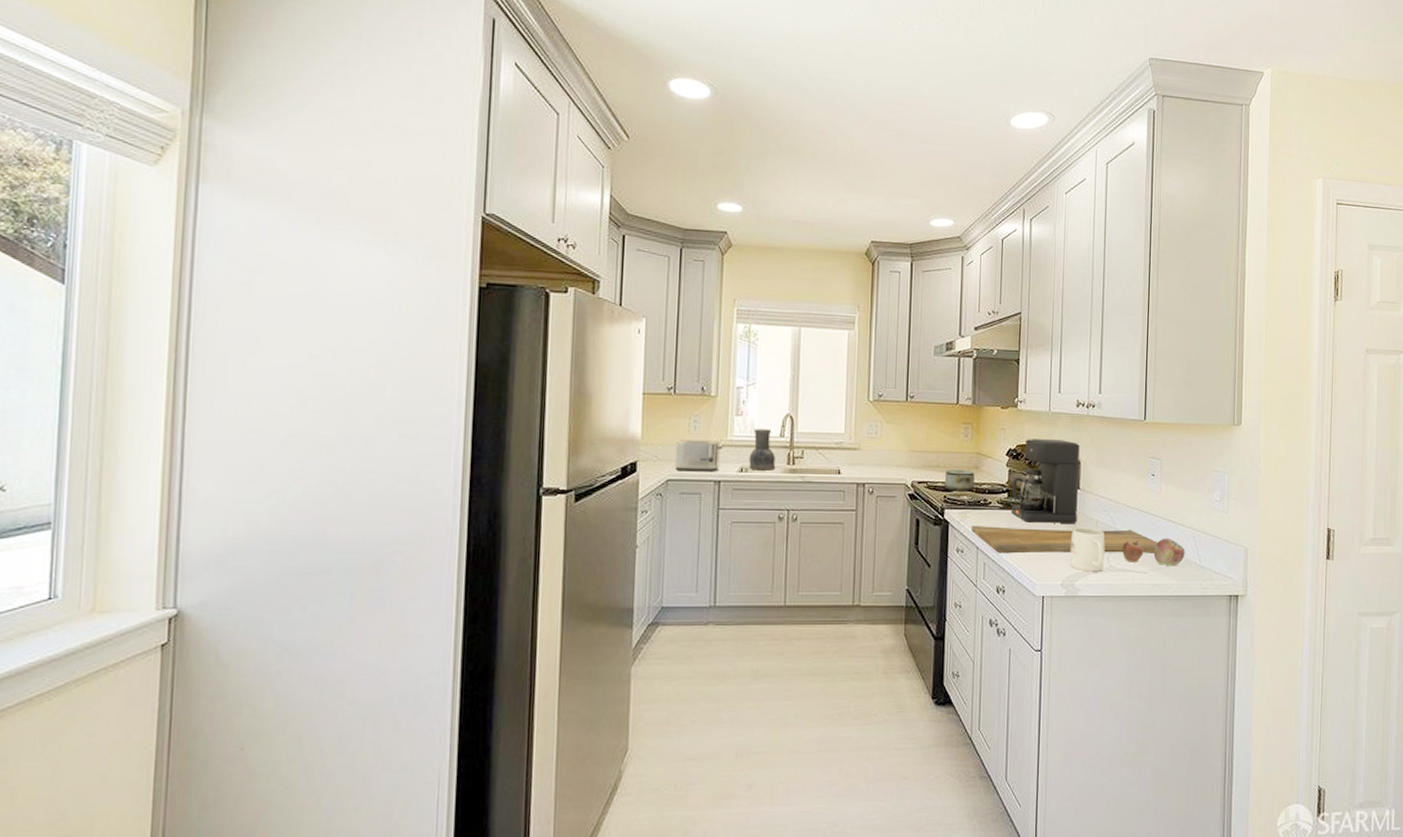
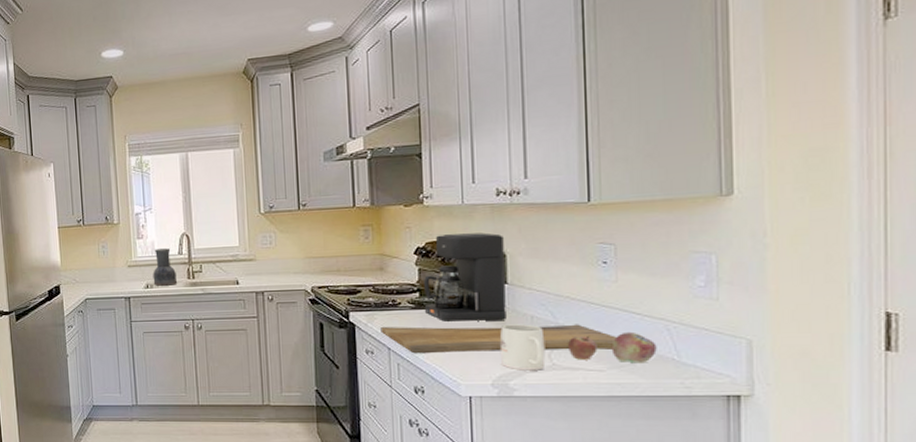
toaster: present [675,439,723,472] -> none [89,262,129,291]
cooking pot: present [945,469,975,493] -> none [347,272,380,295]

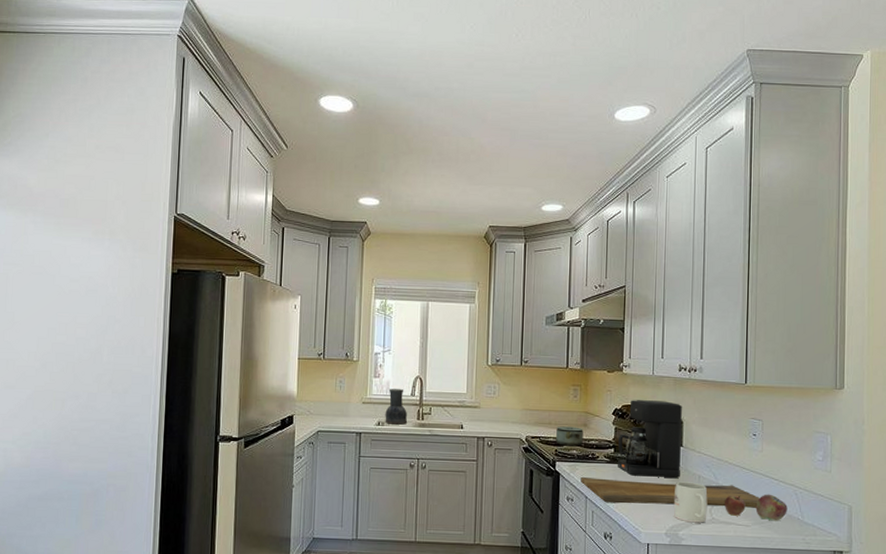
cooking pot: none [347,272,380,295] -> present [556,426,583,448]

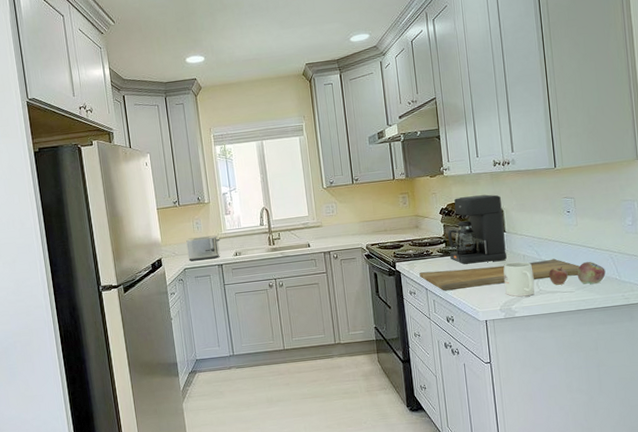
toaster: none [324,397,364,425] -> present [186,235,220,262]
vase: present [385,388,407,425] -> none [240,220,260,253]
cooking pot: present [556,426,583,448] -> none [392,229,417,248]

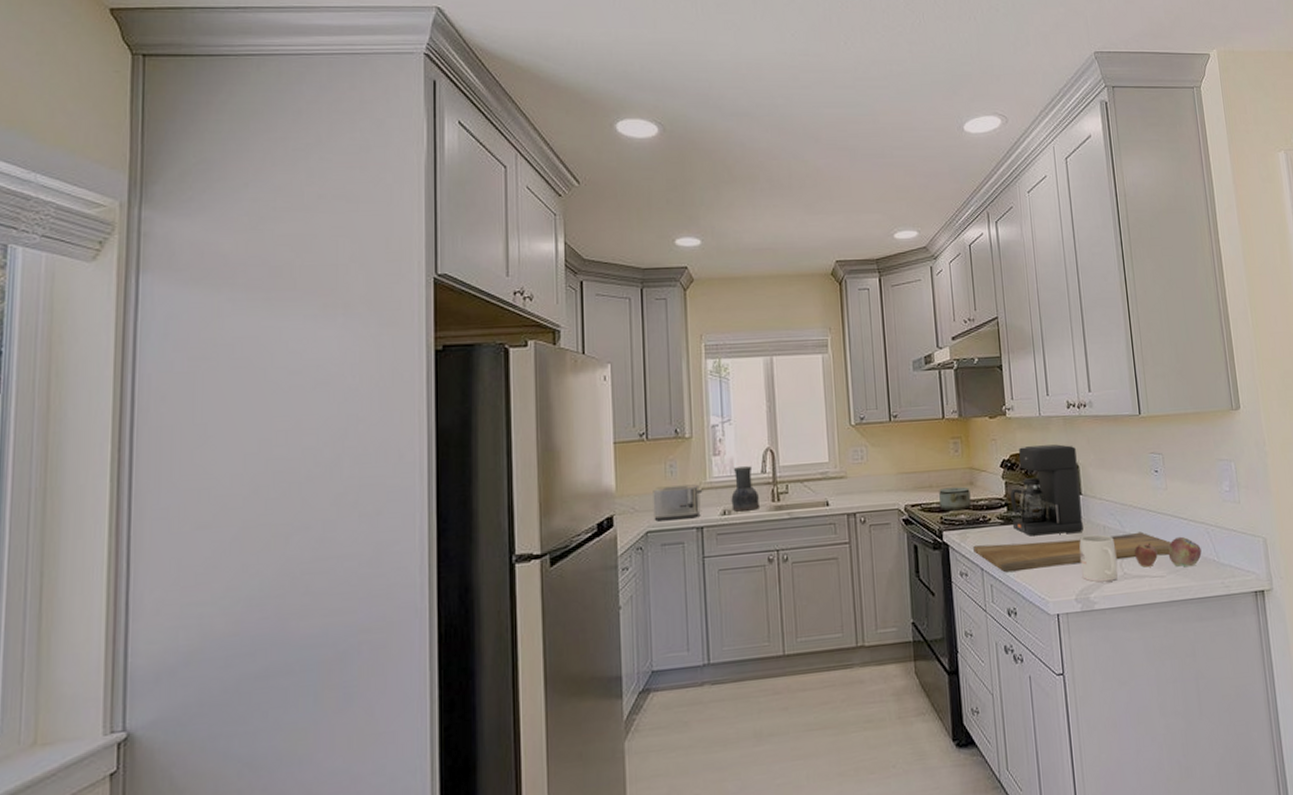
vase: none [240,220,260,253] -> present [731,465,759,512]
cooking pot: none [392,229,417,248] -> present [939,486,971,512]

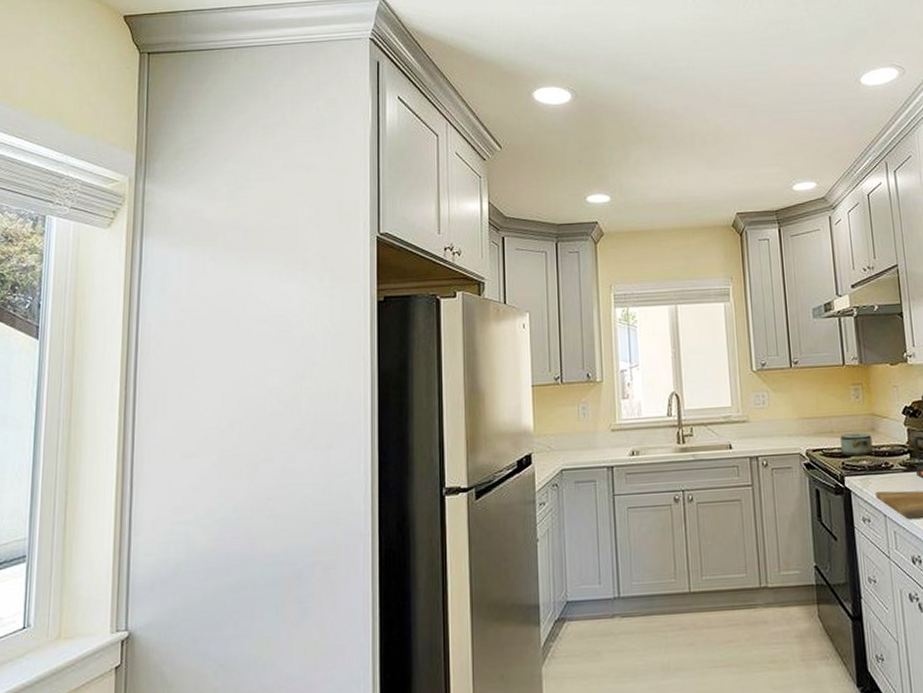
toaster: present [653,484,703,522] -> none [567,426,613,460]
vase: present [731,465,759,512] -> none [639,408,665,453]

